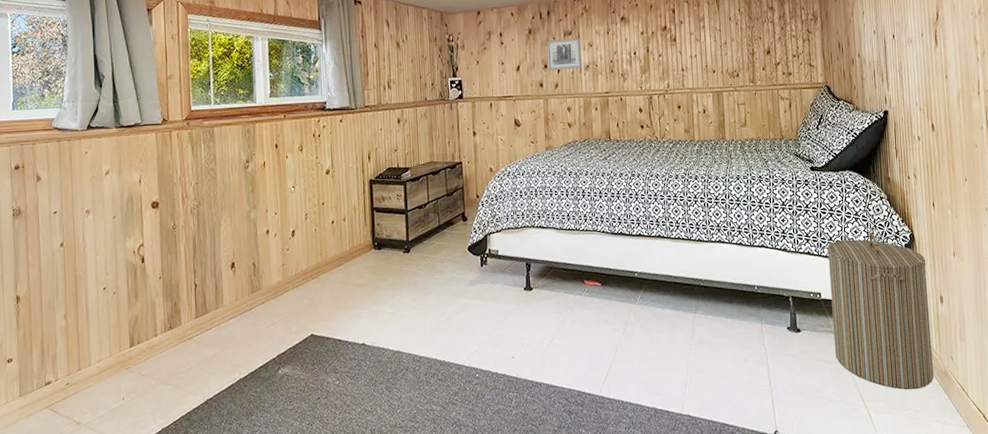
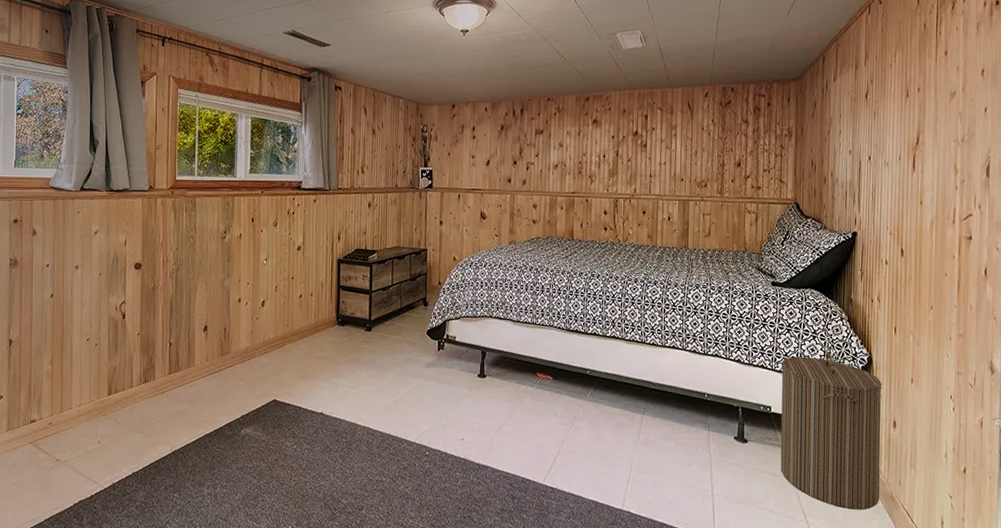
wall art: present [546,38,582,70] -> none [517,137,552,167]

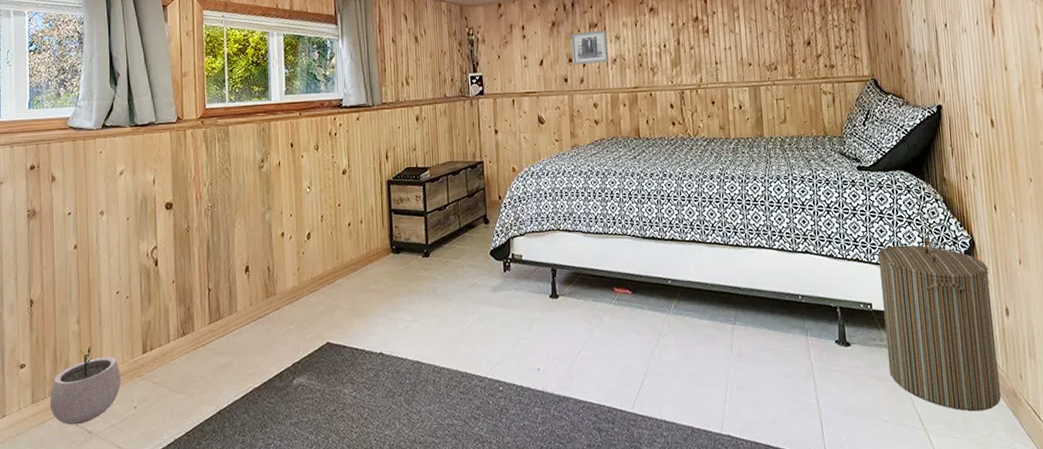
plant pot: none [24,385,88,453] -> present [50,346,122,425]
wall art: none [517,137,552,167] -> present [571,31,609,65]

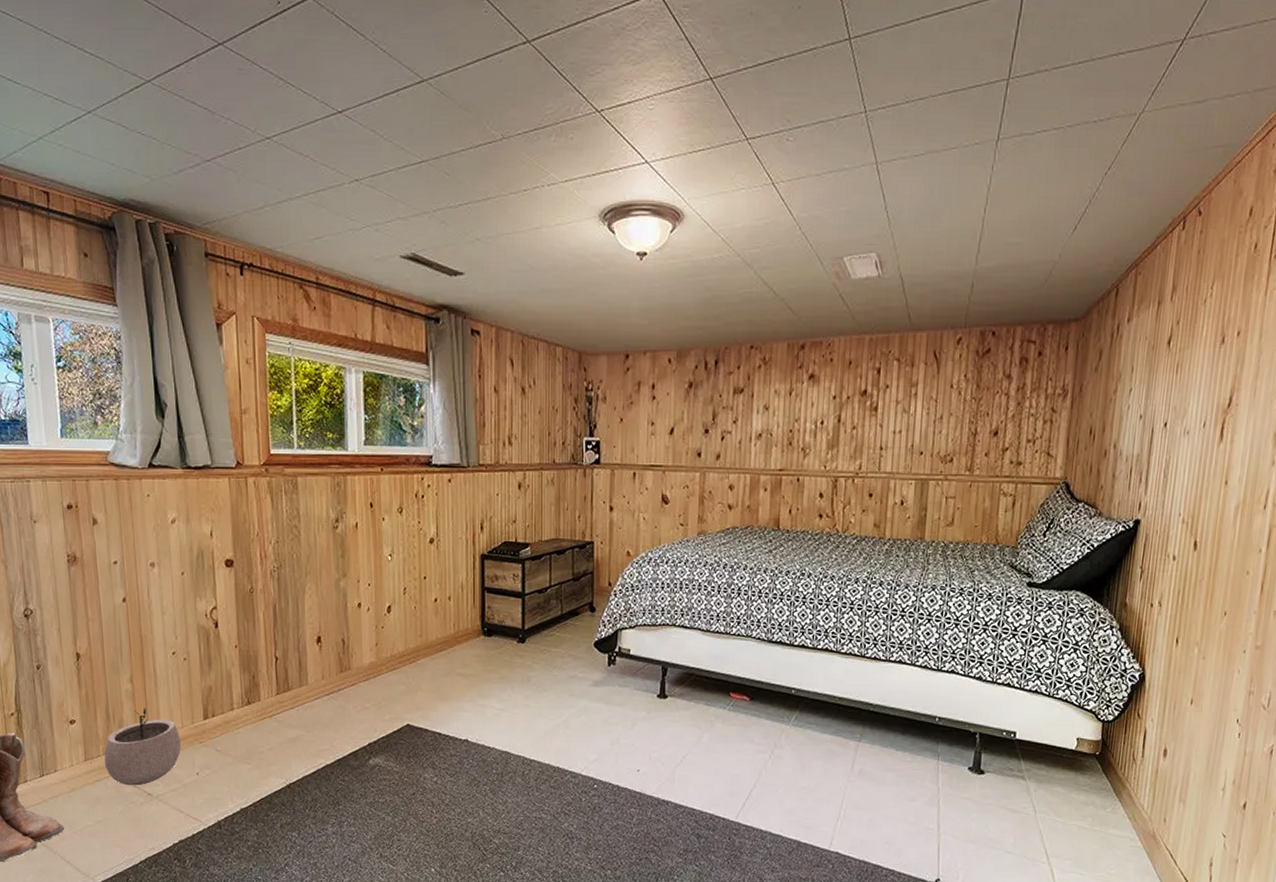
wall art: present [571,31,609,65] -> none [709,398,755,437]
laundry hamper: present [877,238,1001,412] -> none [1022,668,1155,851]

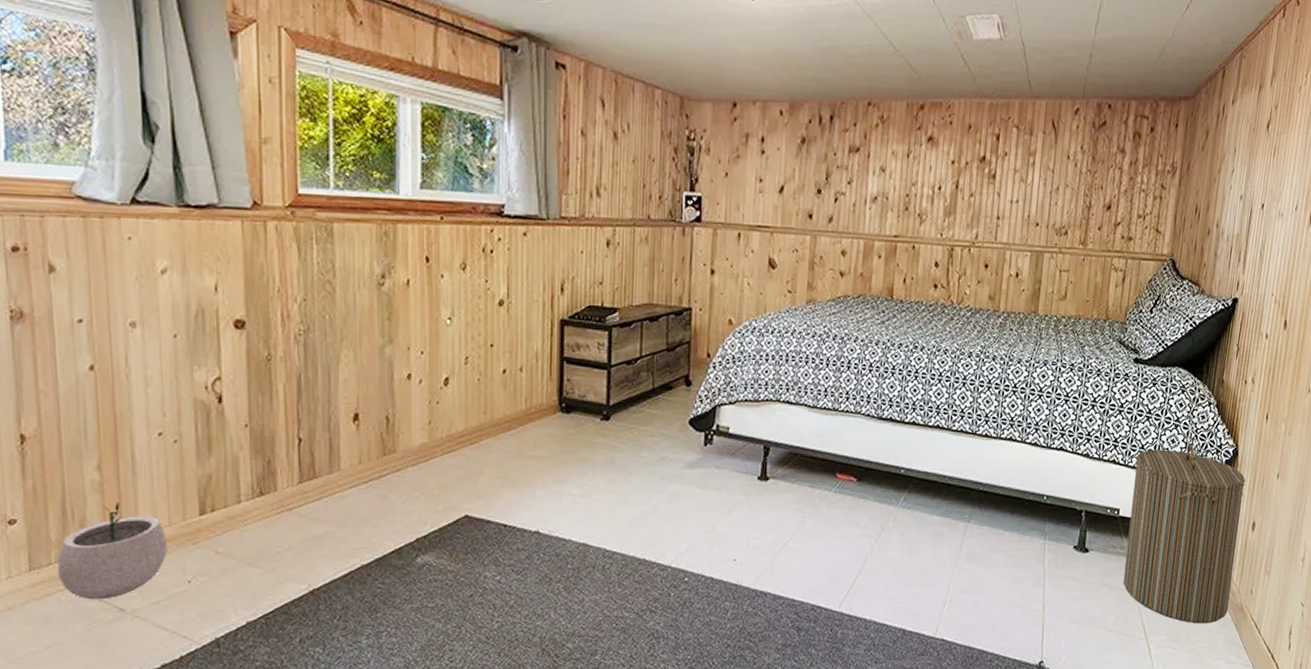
laundry hamper: none [1022,668,1155,851] -> present [1123,444,1246,624]

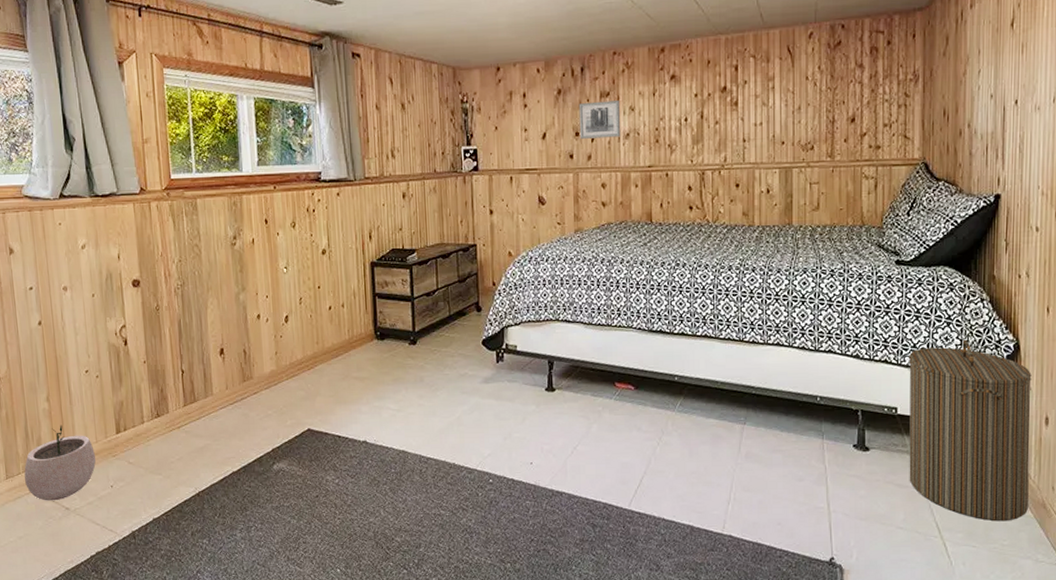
wall art: none [821,156,871,200] -> present [578,100,621,139]

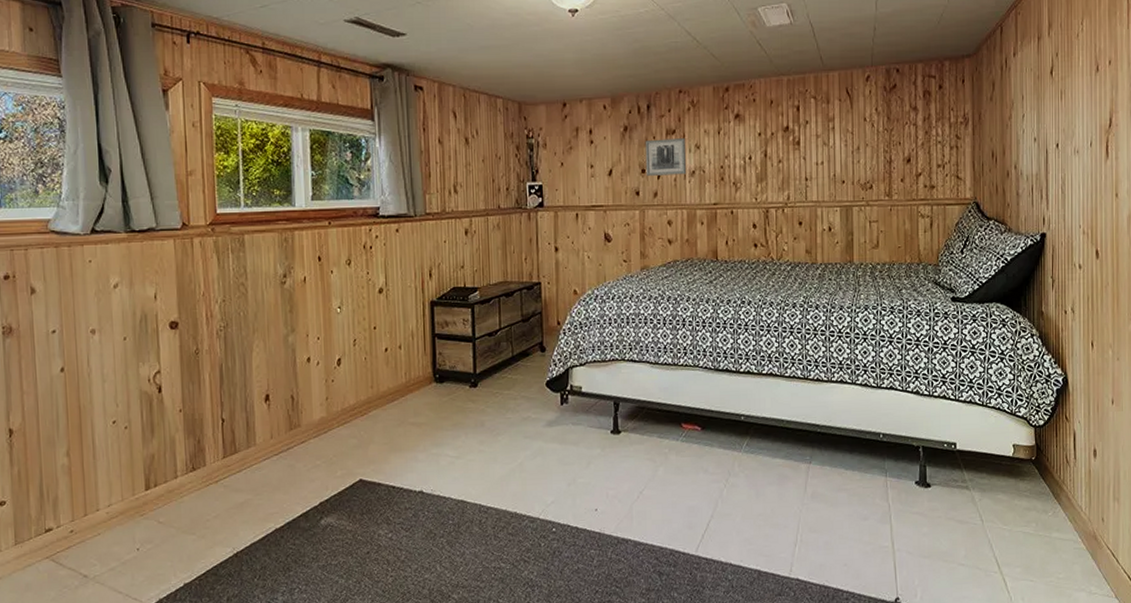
plant pot: present [24,425,96,501] -> none [36,482,121,569]
laundry hamper: present [909,340,1032,522] -> none [966,375,1081,555]

